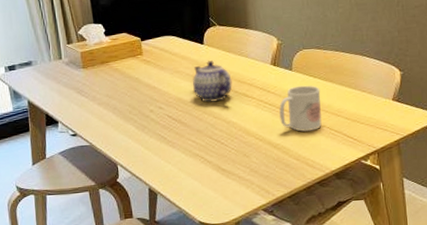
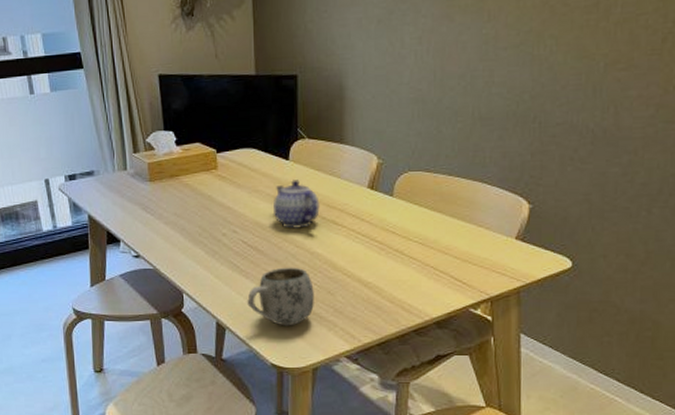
mug: none [175,135,233,188] -> present [247,267,314,326]
mug: present [279,85,322,132] -> none [374,215,426,270]

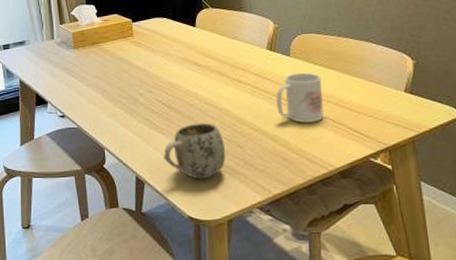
teapot: present [272,180,320,229] -> none [183,44,225,87]
mug: none [374,215,426,270] -> present [276,72,324,123]

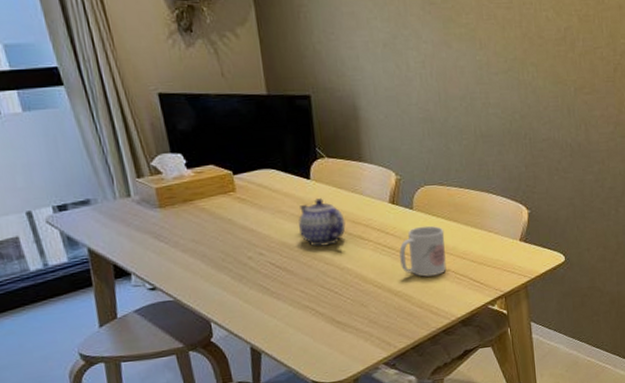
mug: present [164,122,226,179] -> none [281,283,349,343]
teapot: none [183,44,225,87] -> present [297,198,346,247]

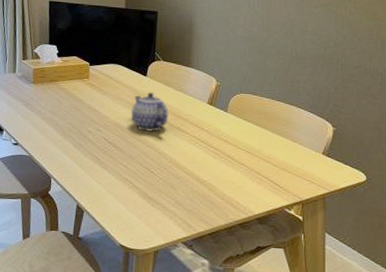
mug: present [399,225,447,277] -> none [210,127,252,173]

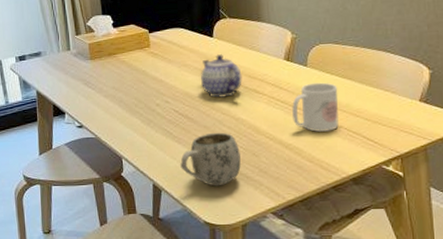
mug: none [104,162,160,213] -> present [180,132,241,186]
mug: none [210,127,252,173] -> present [292,82,339,132]

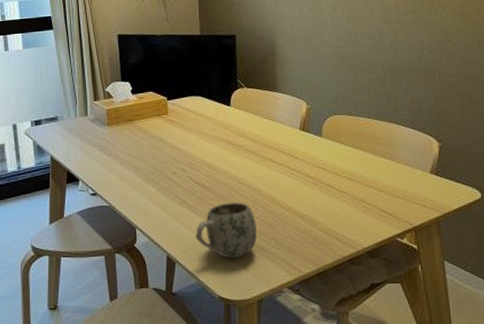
teapot: present [200,54,242,98] -> none [217,123,259,167]
mug: present [292,82,339,132] -> none [307,153,354,203]

